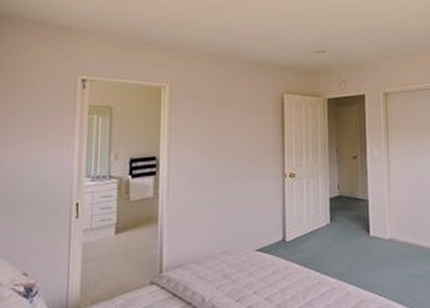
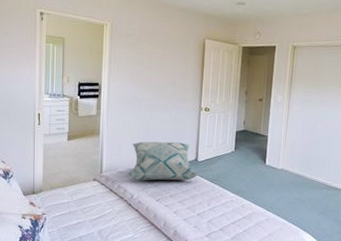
decorative pillow: none [196,220,288,277] -> present [127,141,198,181]

